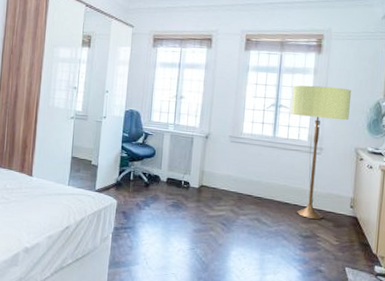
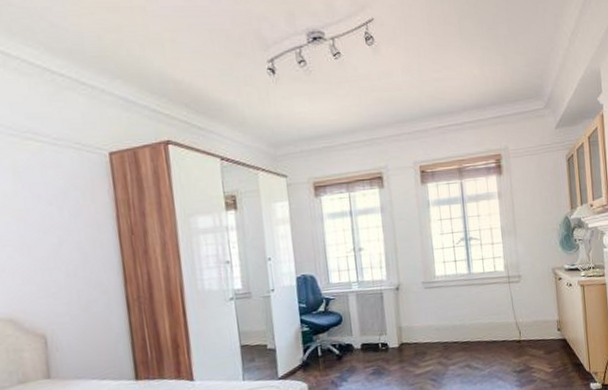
floor lamp: present [289,85,352,220] -> none [478,207,541,352]

